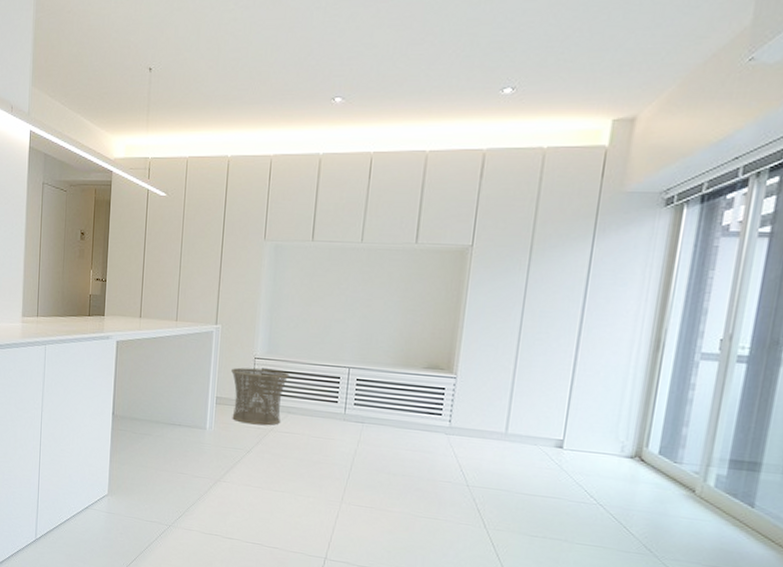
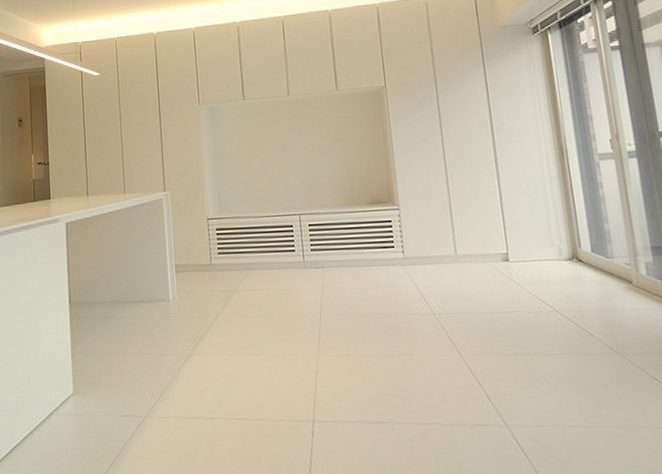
basket: present [231,367,290,426] -> none [186,228,244,288]

